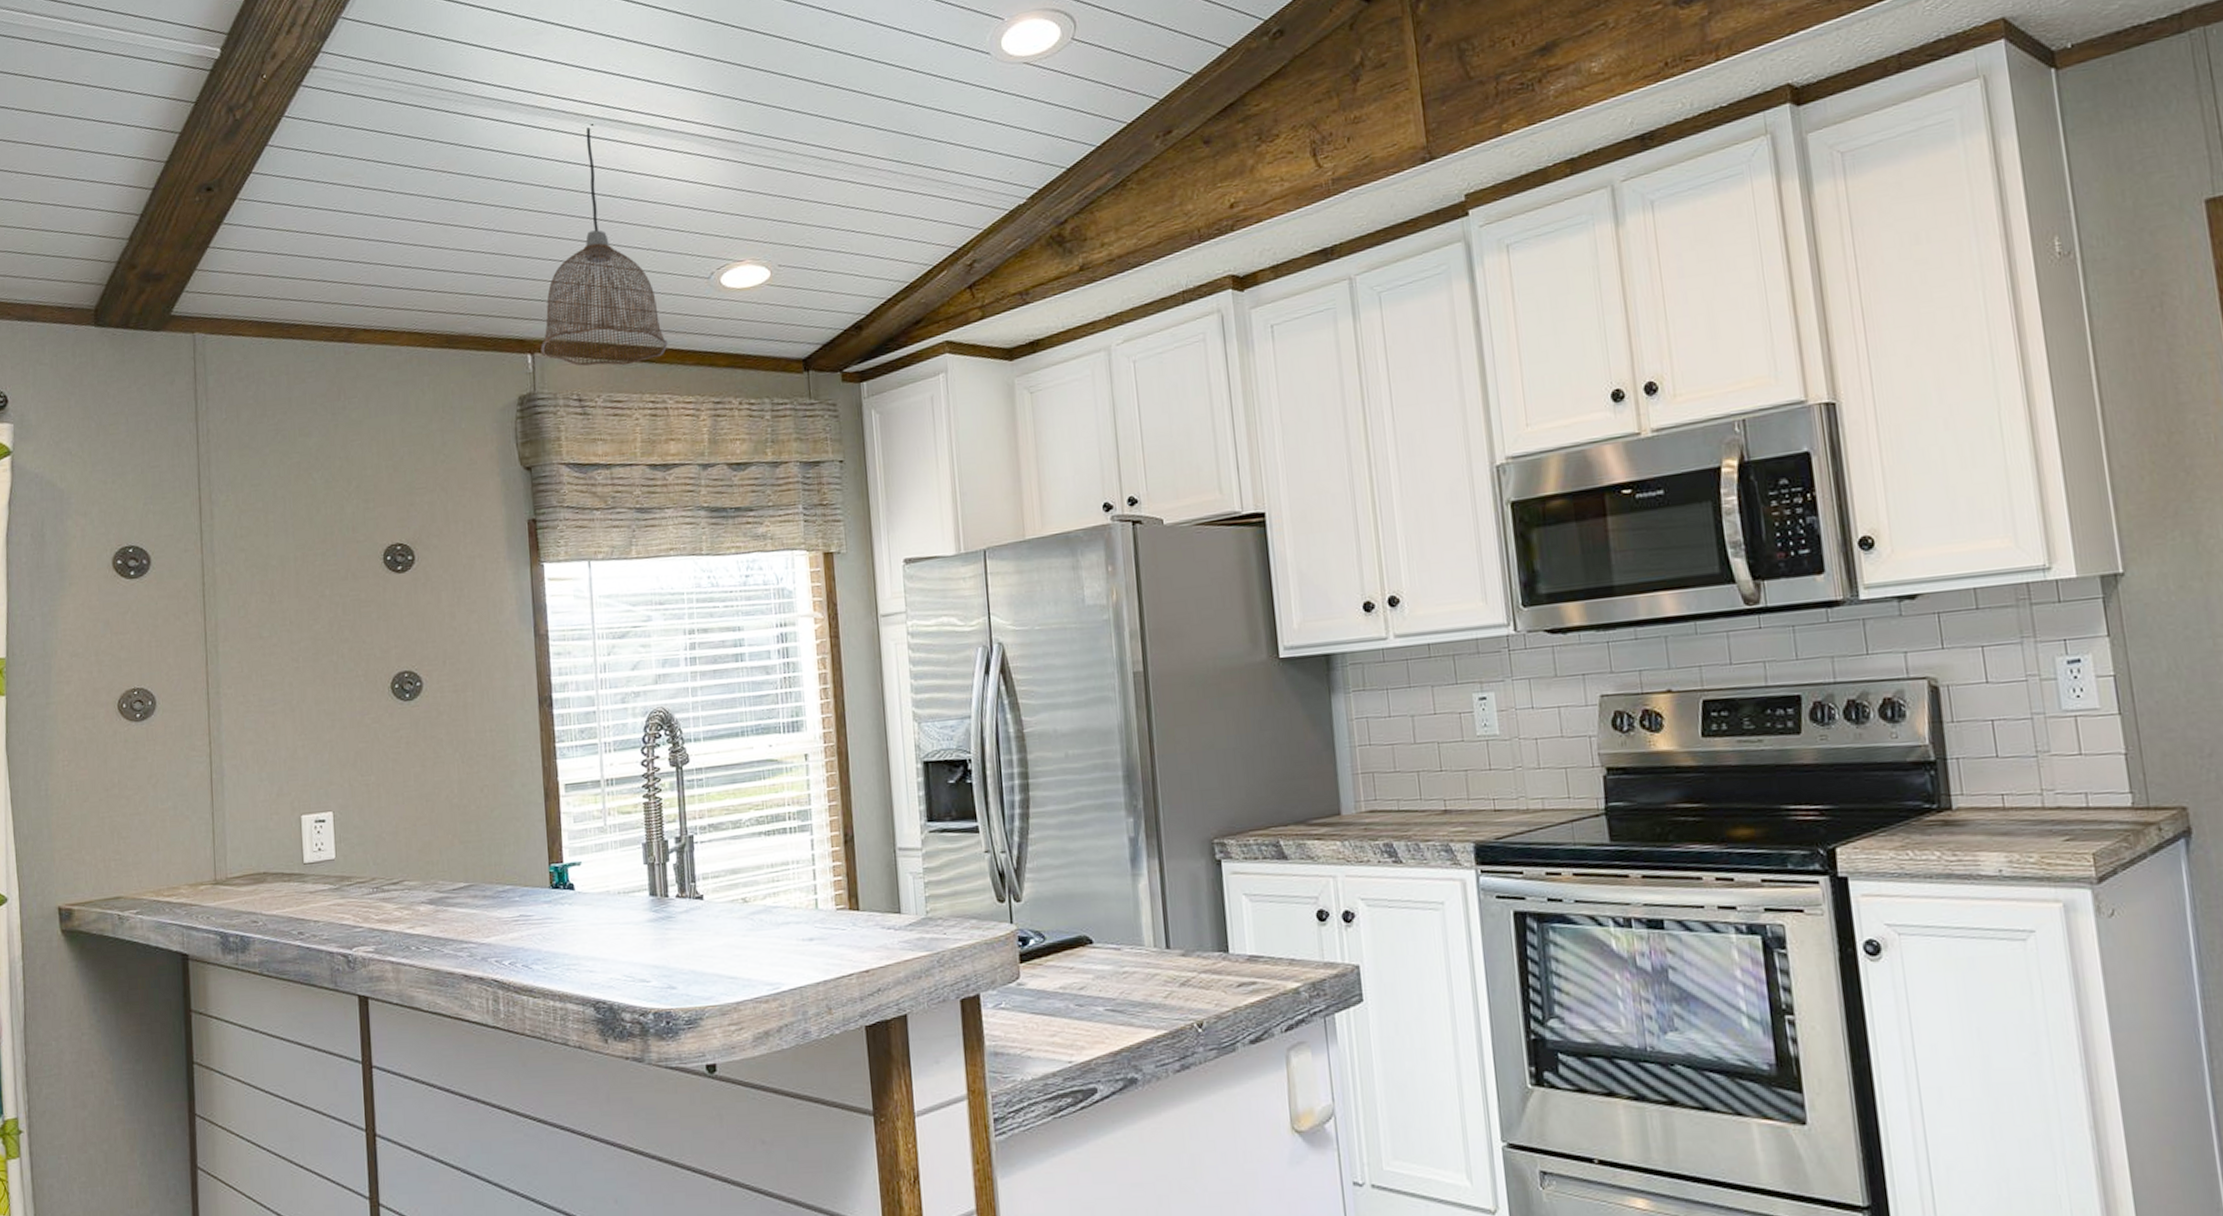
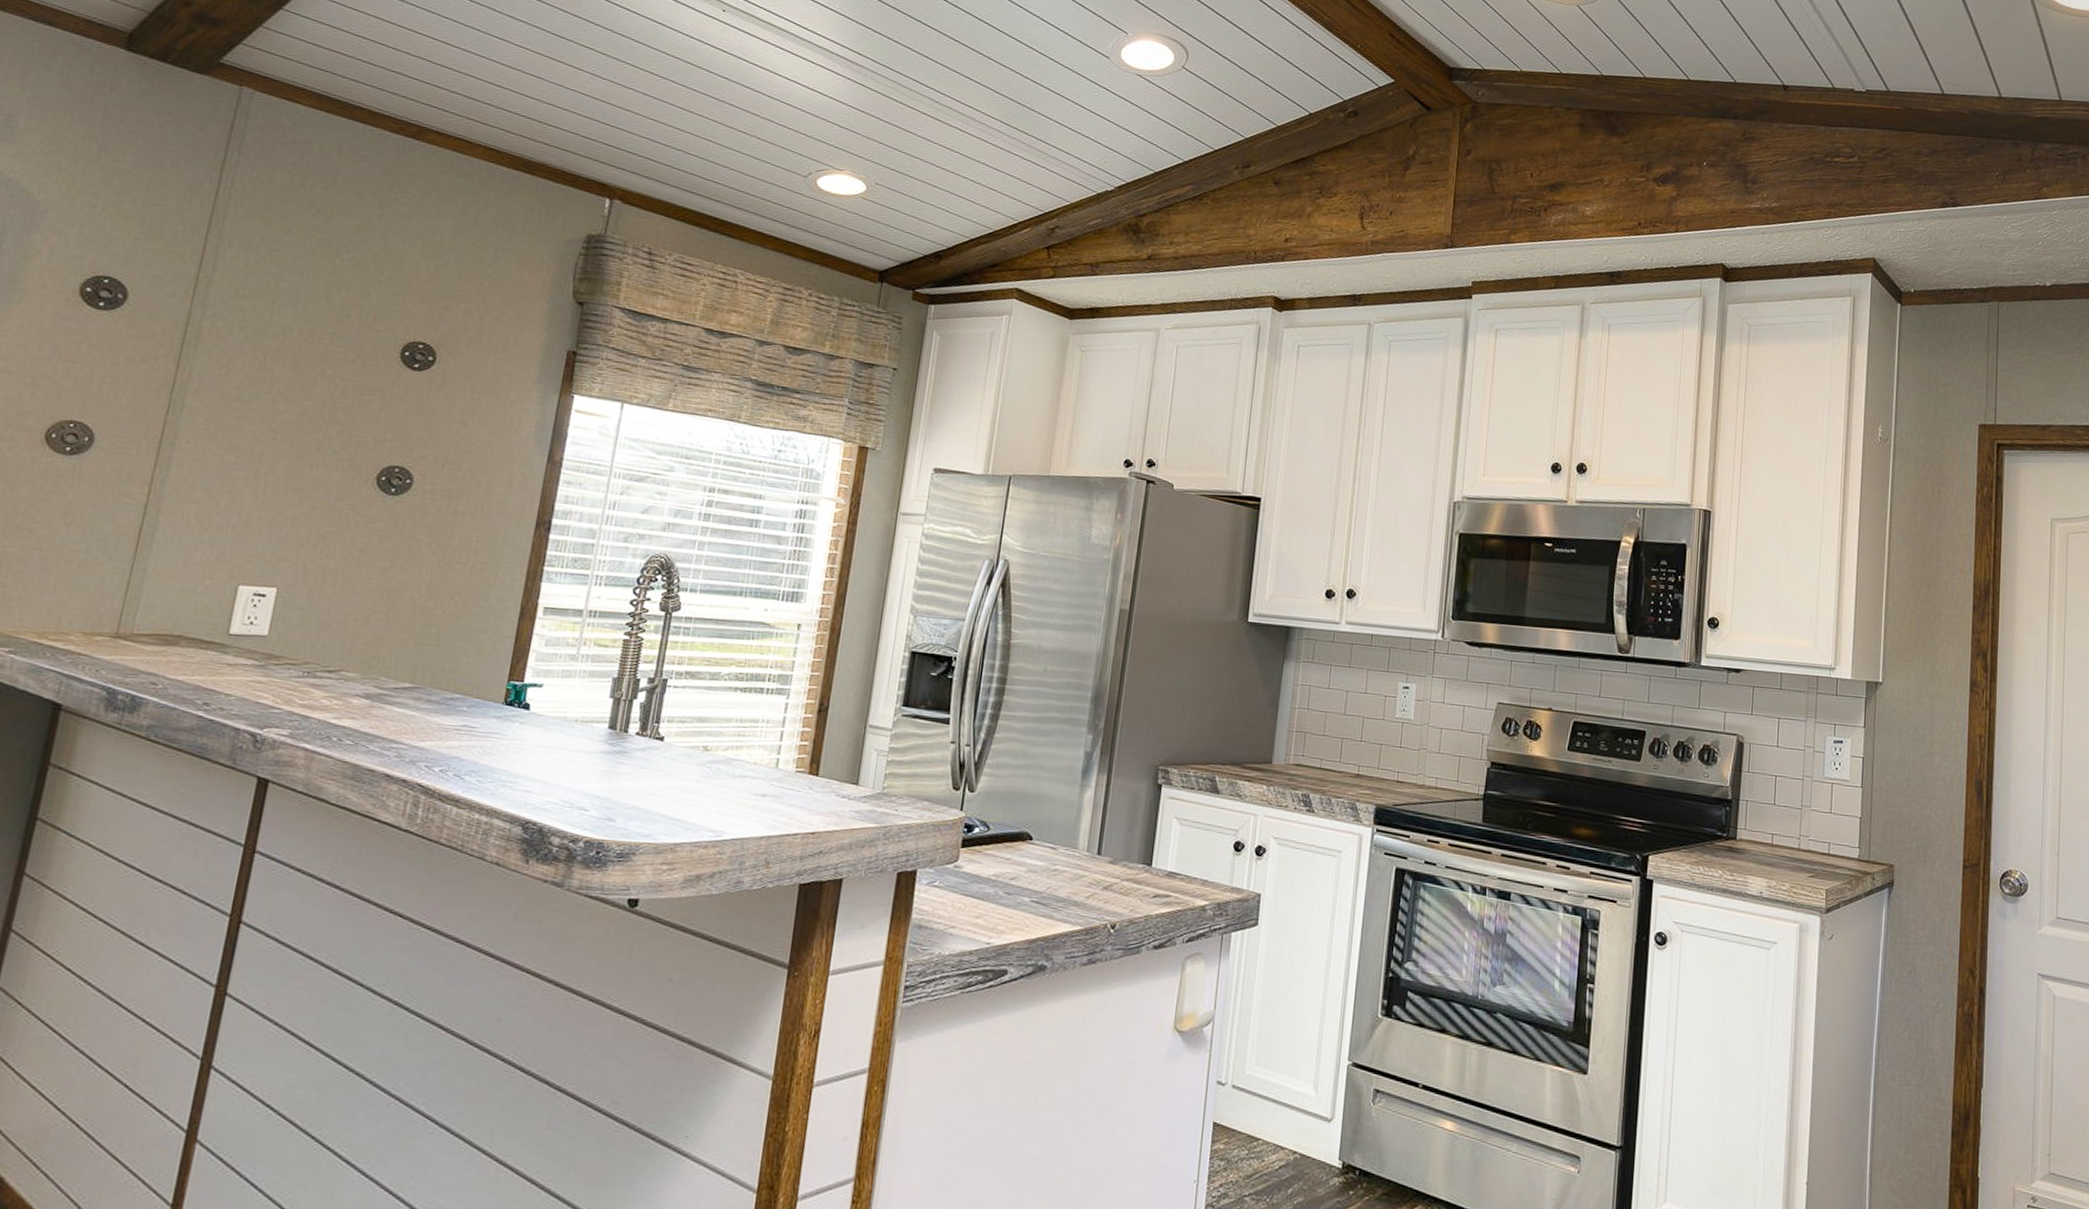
pendant lamp: present [540,127,668,367] -> none [620,12,752,234]

